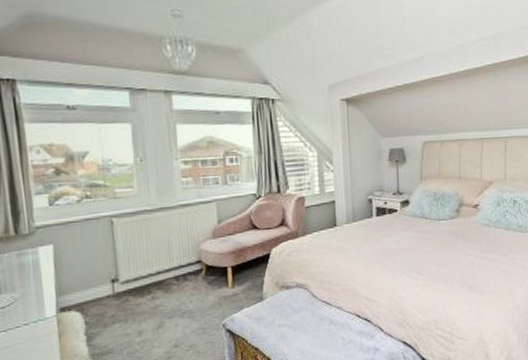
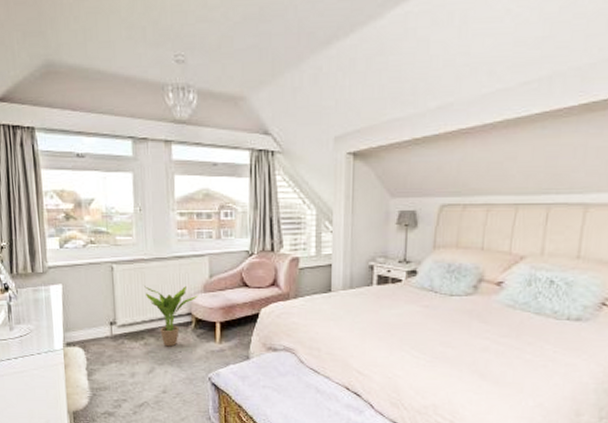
potted plant: none [149,234,207,298] -> present [144,286,198,347]

